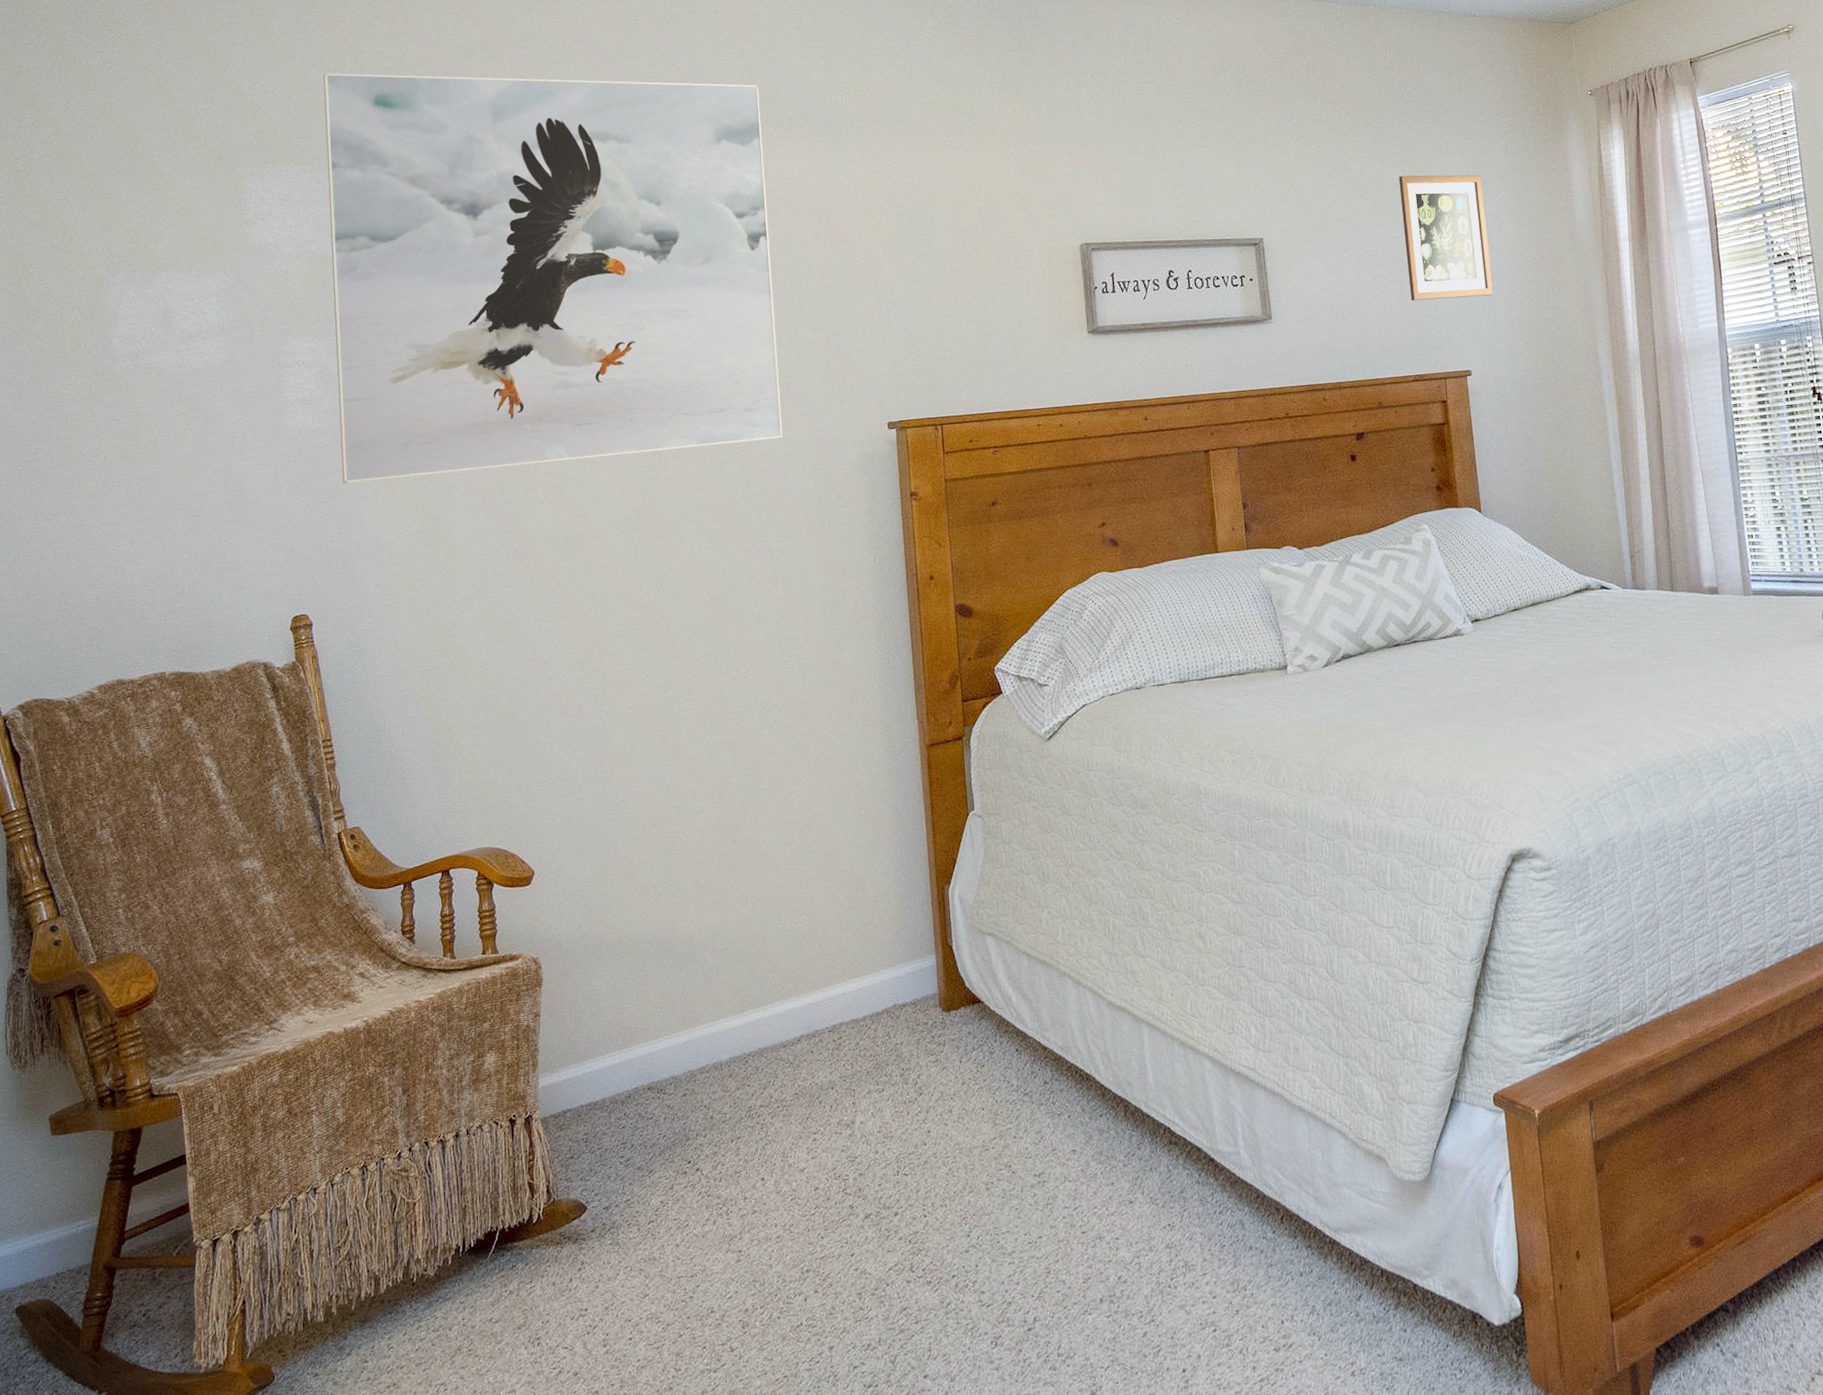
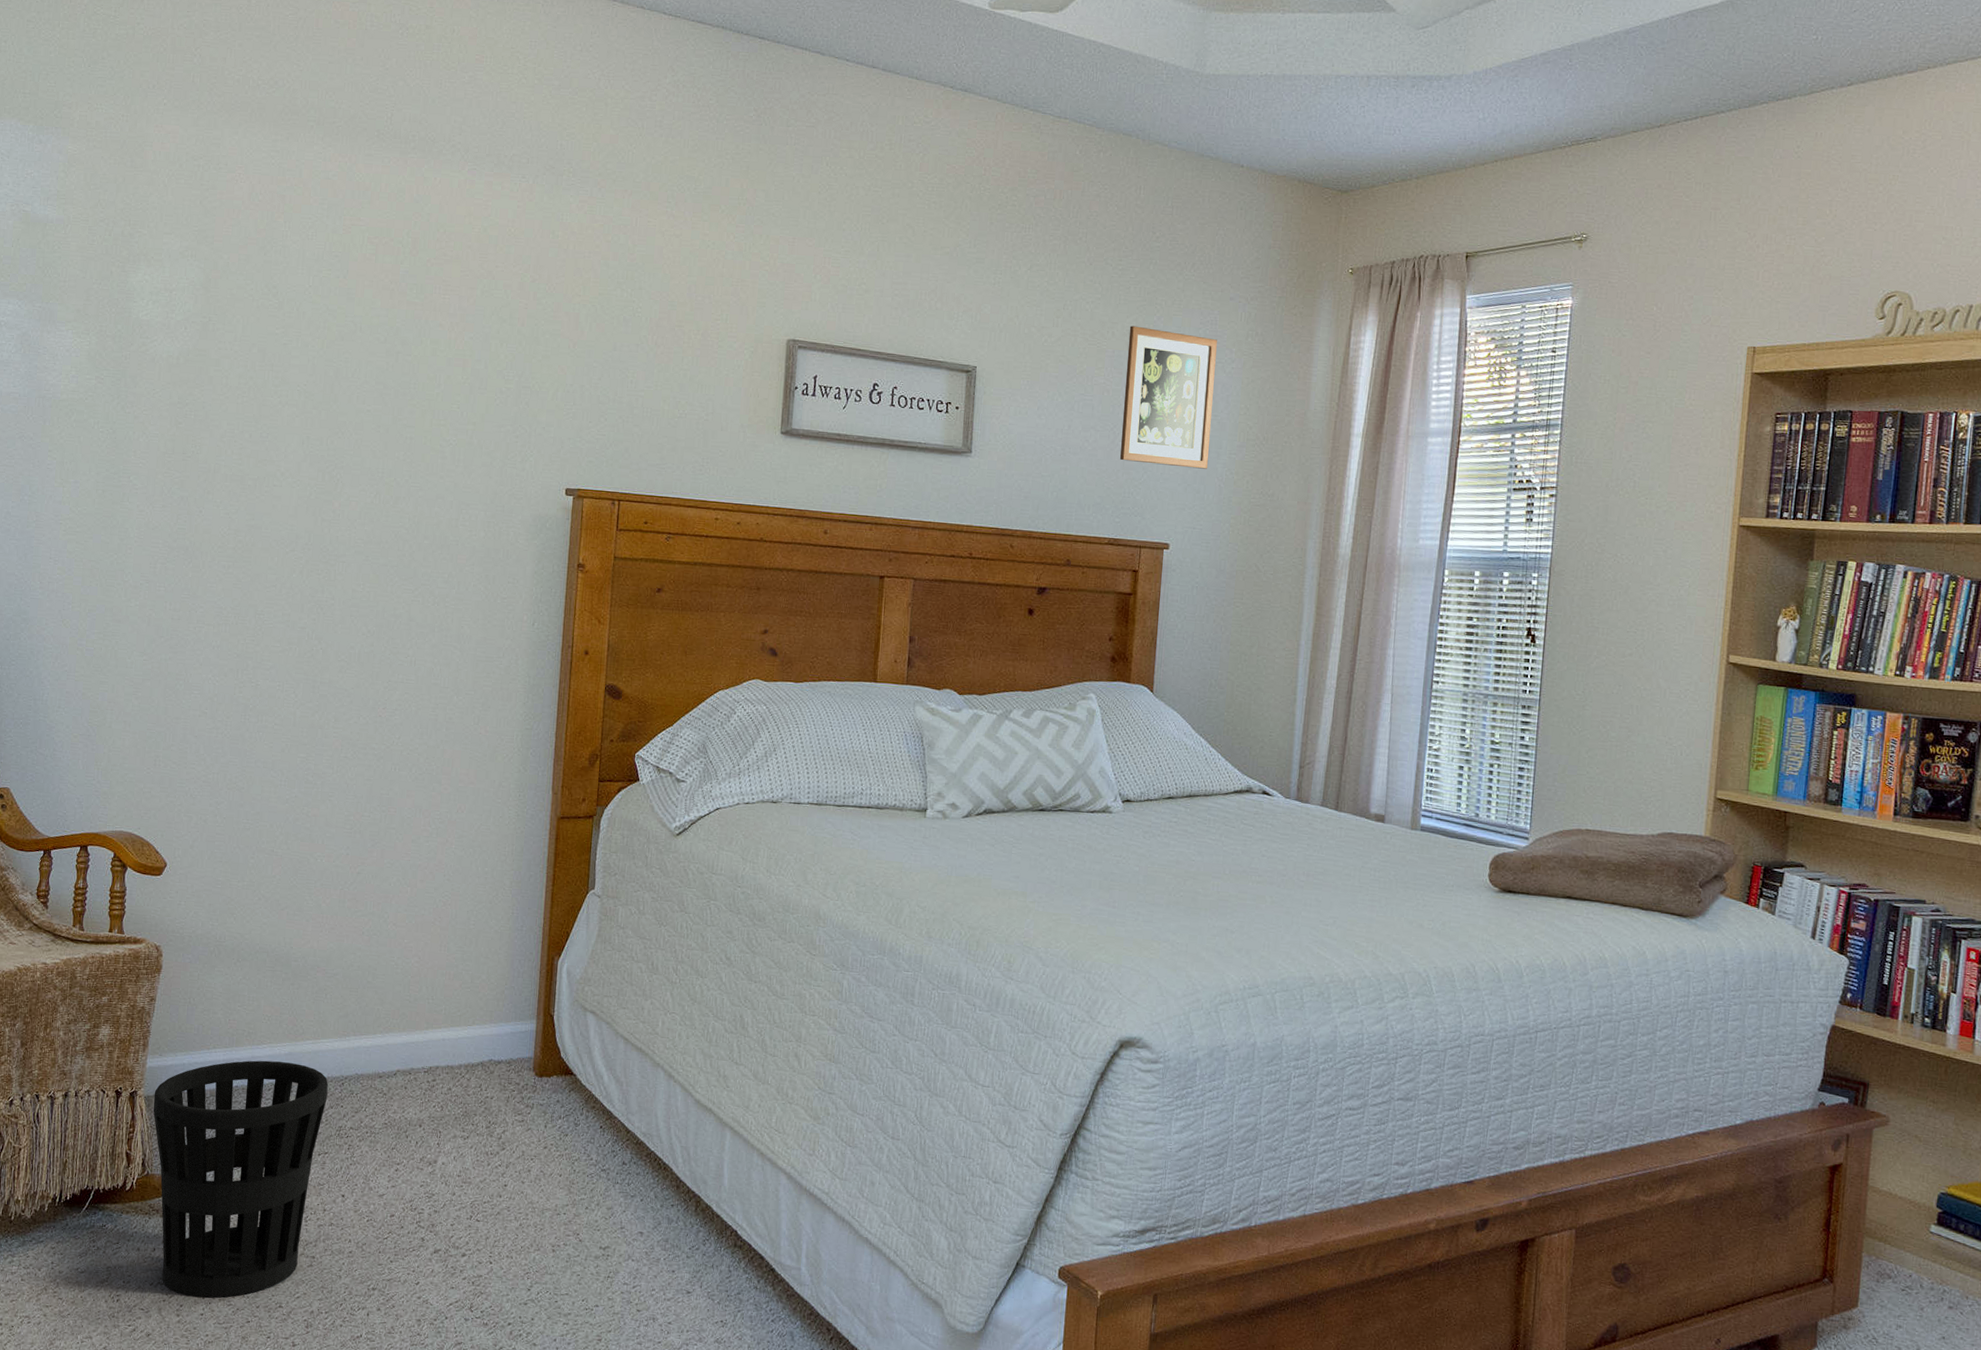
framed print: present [323,73,783,484] -> none [30,30,486,485]
wastebasket: none [550,1050,733,1323] -> present [153,1060,328,1298]

